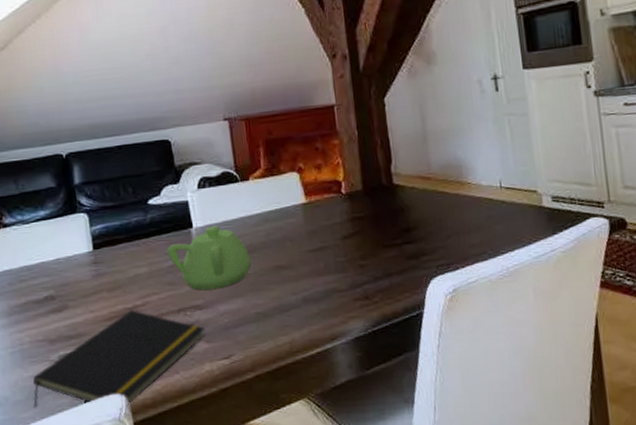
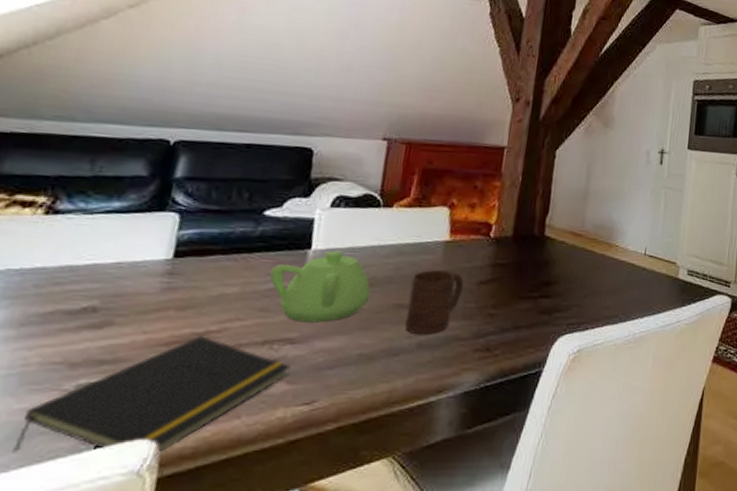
cup: none [282,230,330,292] -> present [405,270,464,335]

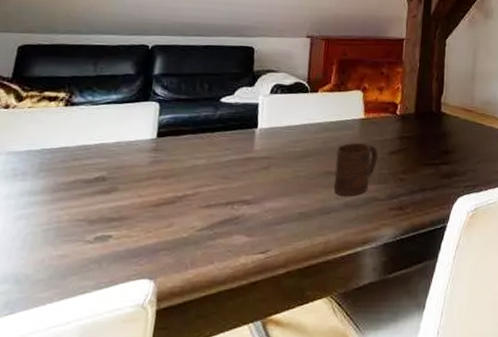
notepad: present [13,334,291,456] -> none [55,197,249,293]
teapot: present [270,250,371,323] -> none [228,128,305,187]

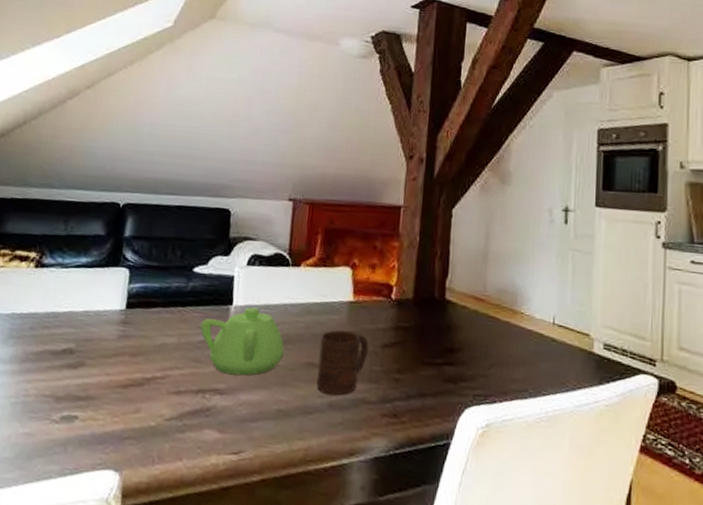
teapot: none [228,128,305,187] -> present [200,307,285,376]

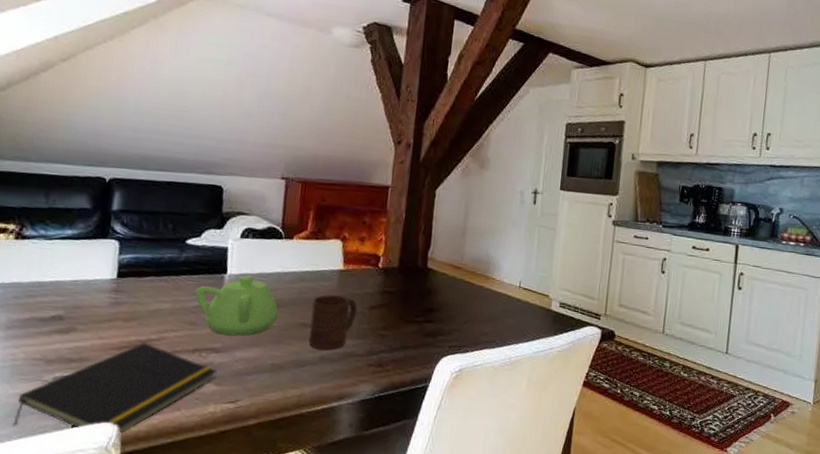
notepad: none [20,380,221,487] -> present [13,342,218,436]

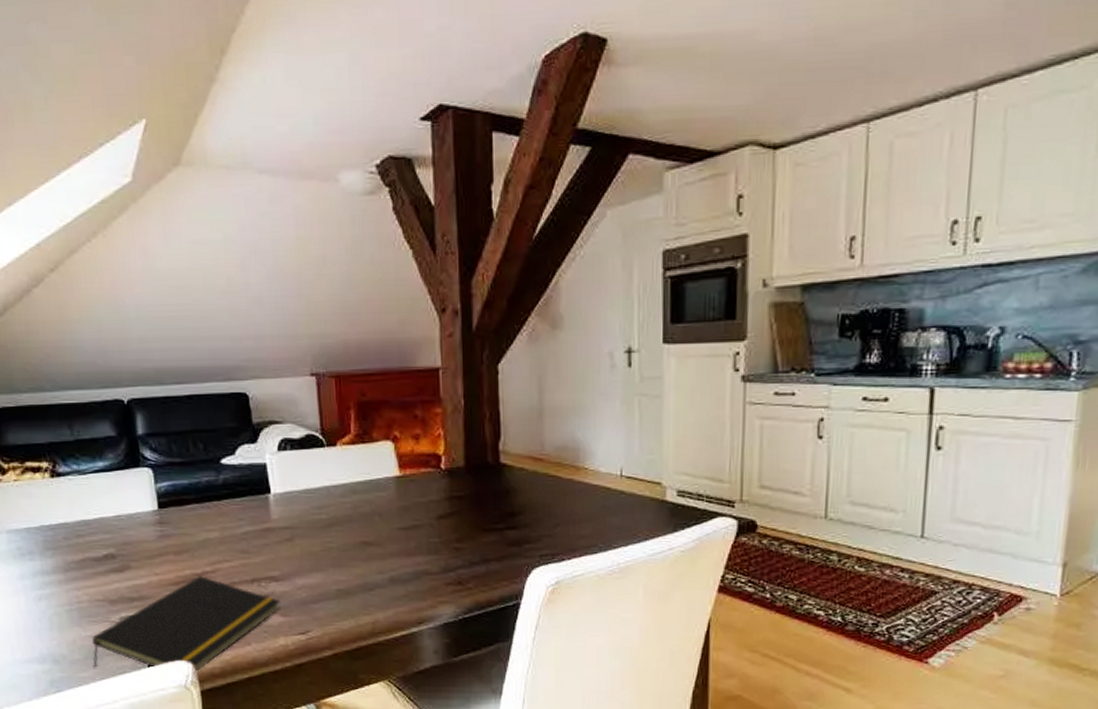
teapot: present [195,275,278,336] -> none [241,493,335,562]
cup: present [308,295,358,351] -> none [370,507,424,571]

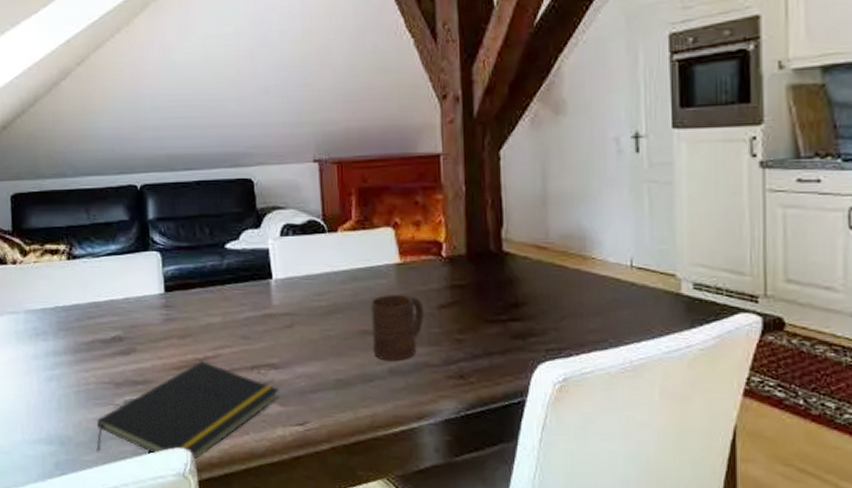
cup: none [370,507,424,571] -> present [370,295,425,362]

